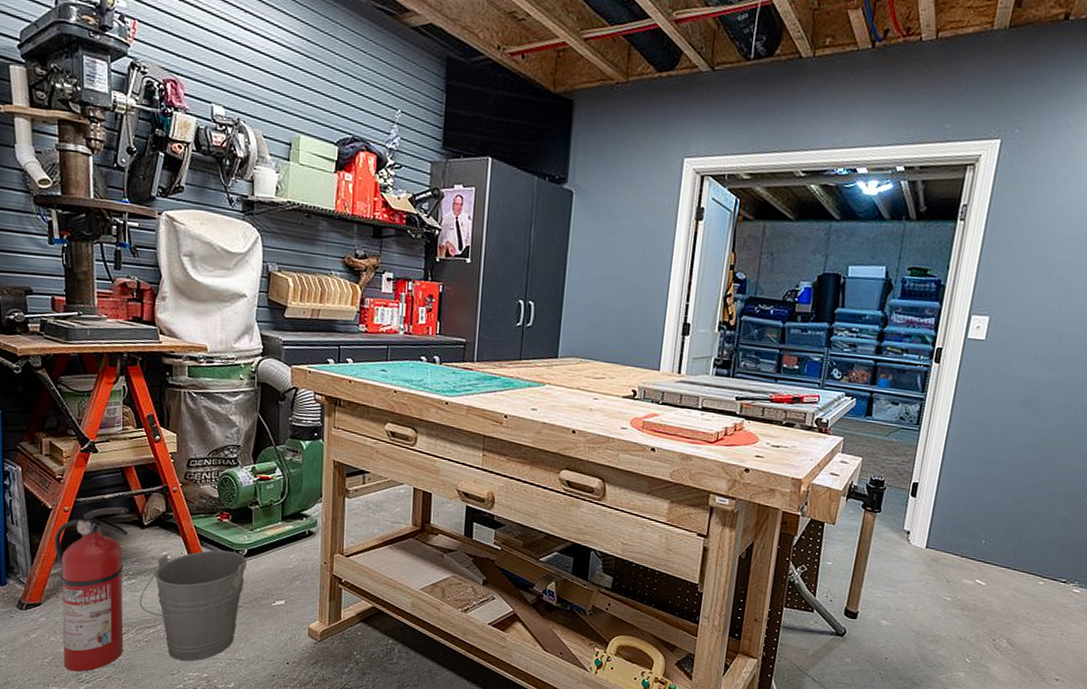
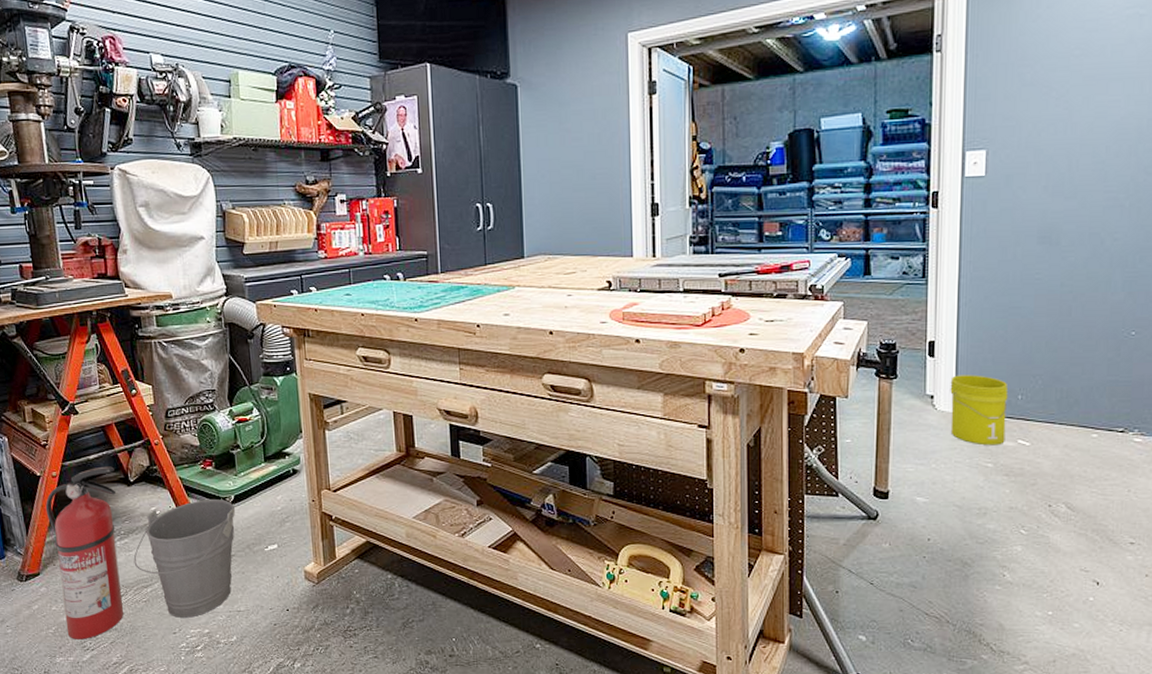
bucket: none [920,515,975,582] -> present [950,375,1009,446]

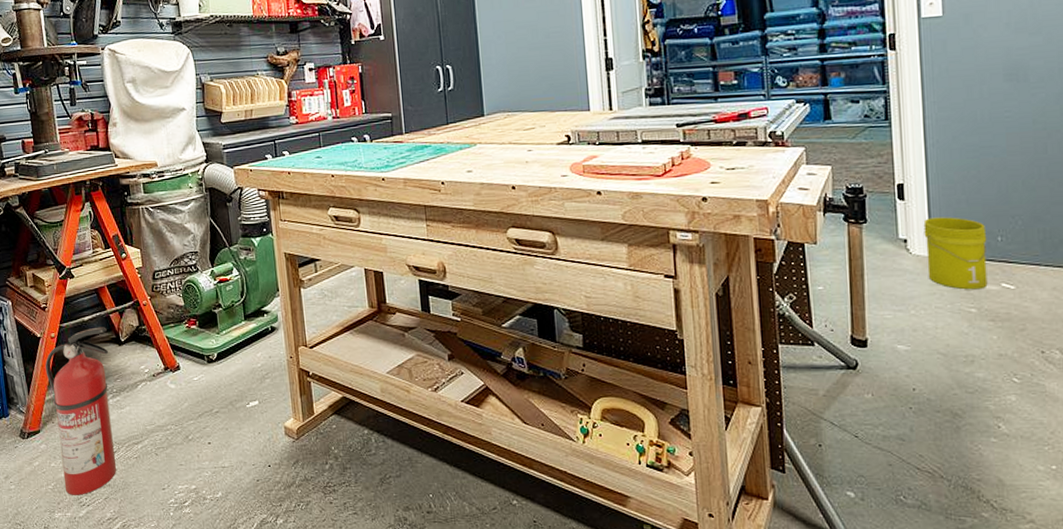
bucket: present [133,498,236,618] -> none [125,356,219,474]

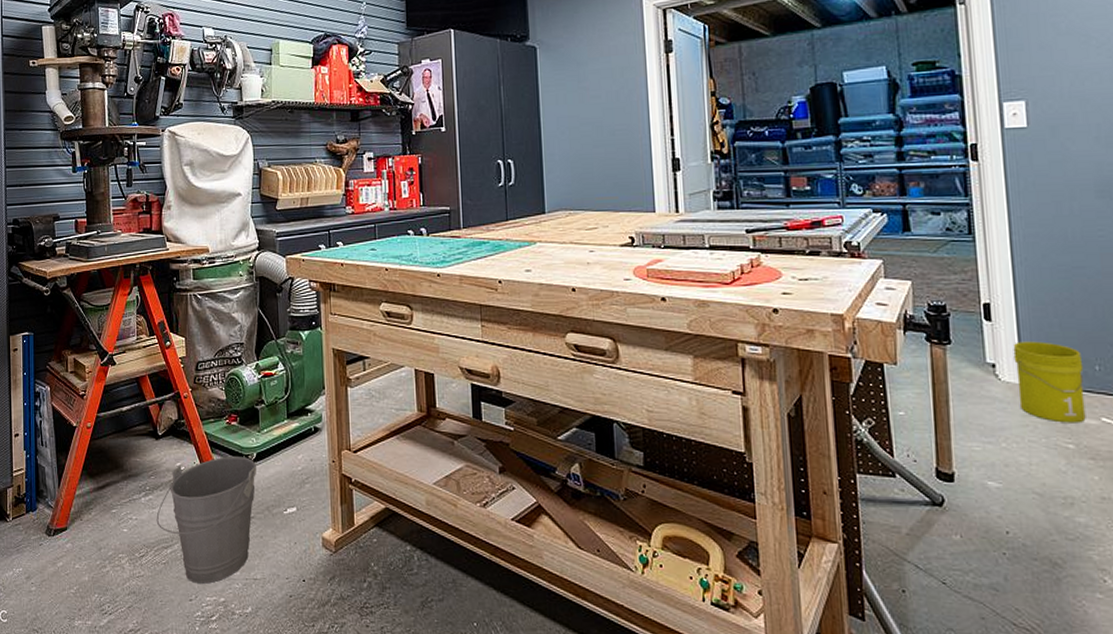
fire extinguisher: present [45,327,116,495] -> none [78,418,145,602]
bucket: none [125,356,219,474] -> present [156,455,257,584]

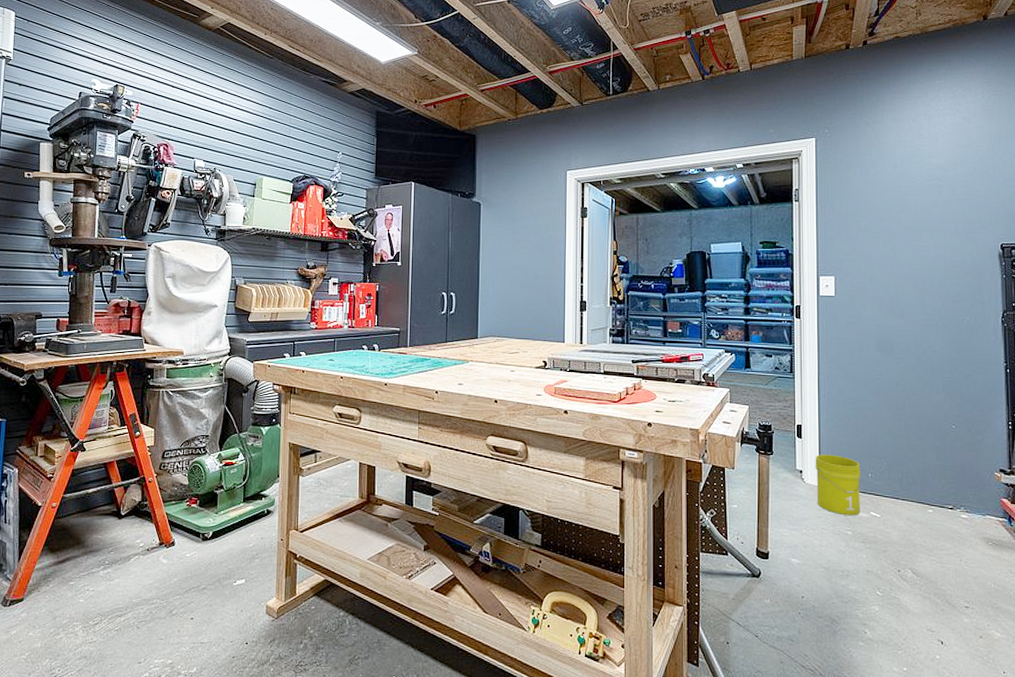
bucket: present [156,455,257,584] -> none [112,534,212,648]

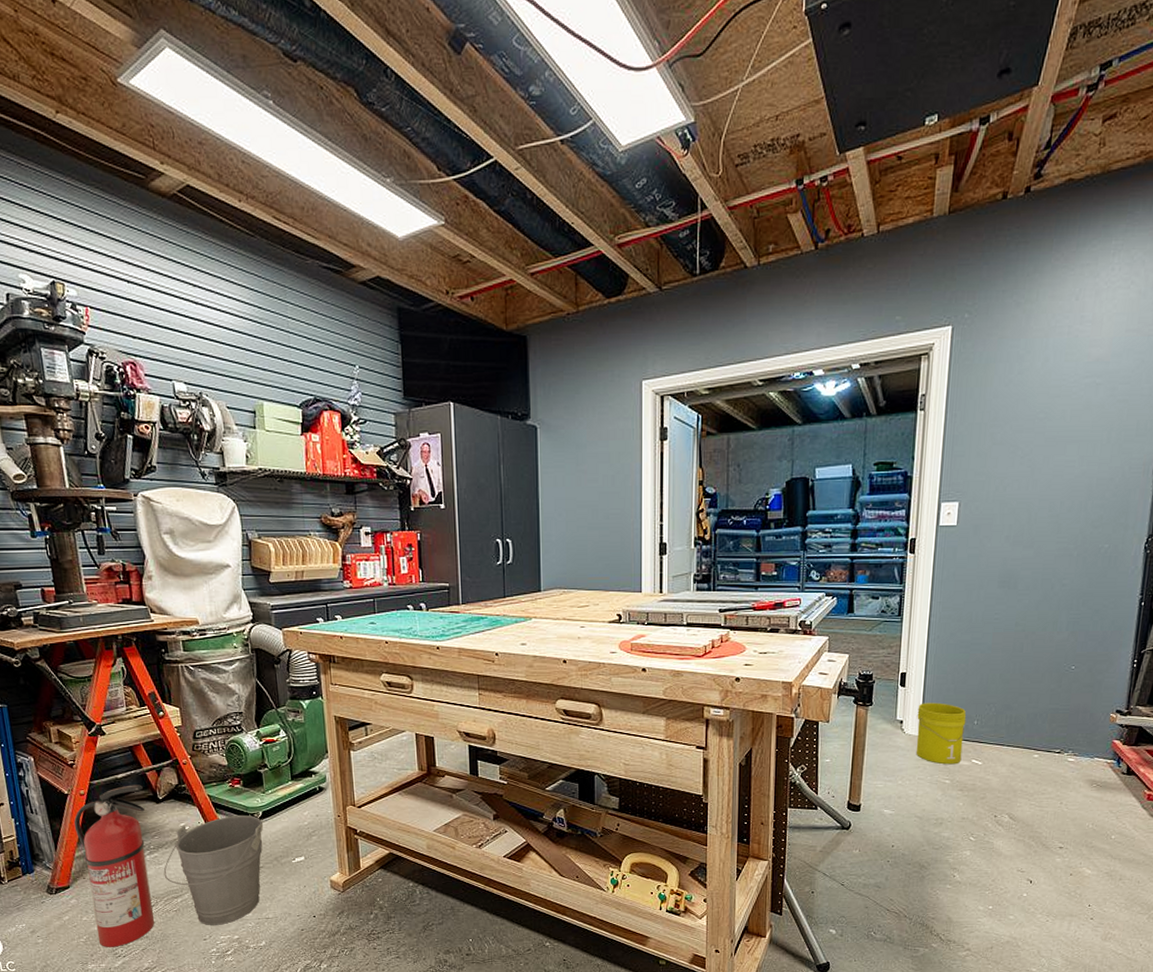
fire extinguisher: none [39,500,109,666] -> present [73,785,154,947]
bucket: none [112,534,212,648] -> present [163,814,264,925]

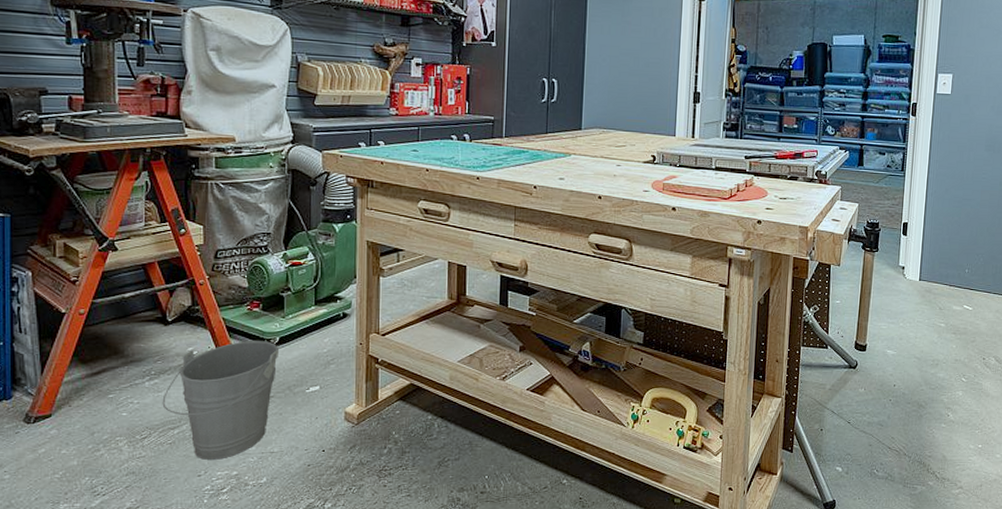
fire extinguisher: present [73,785,154,947] -> none [67,305,151,484]
bucket: present [916,703,967,765] -> none [915,251,959,309]

